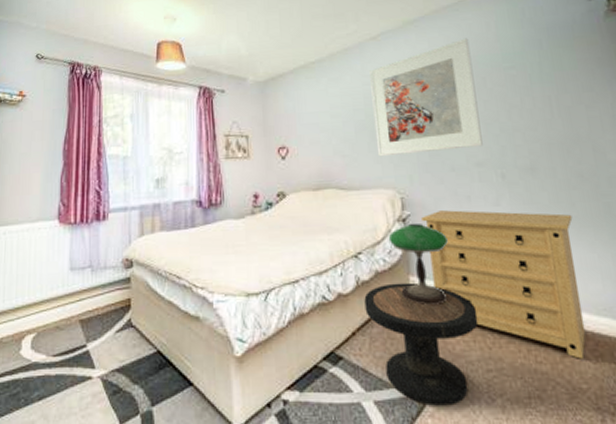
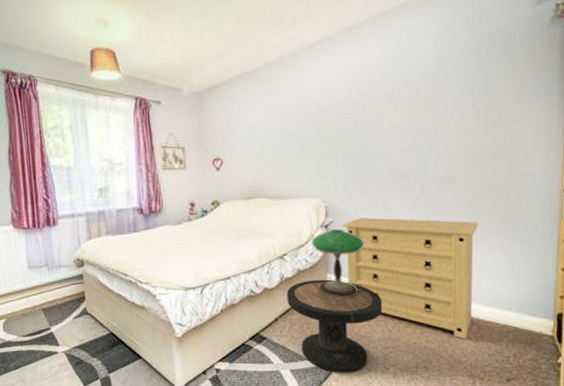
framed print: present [369,38,483,157] -> none [304,46,407,168]

